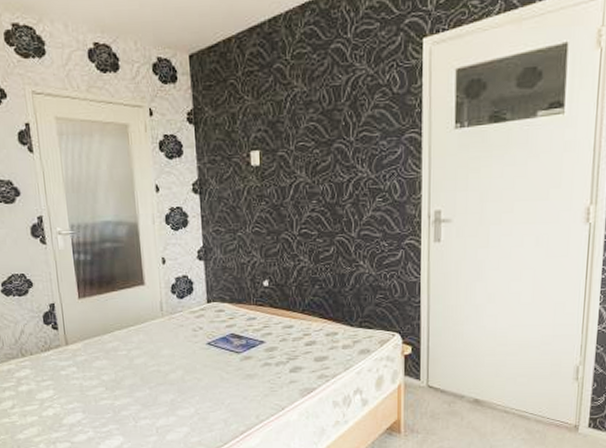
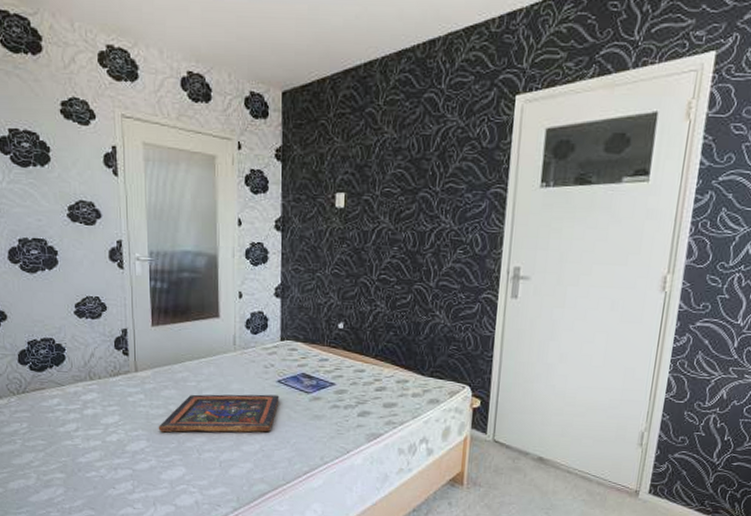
painted panel: none [92,357,211,403] -> present [158,394,280,433]

